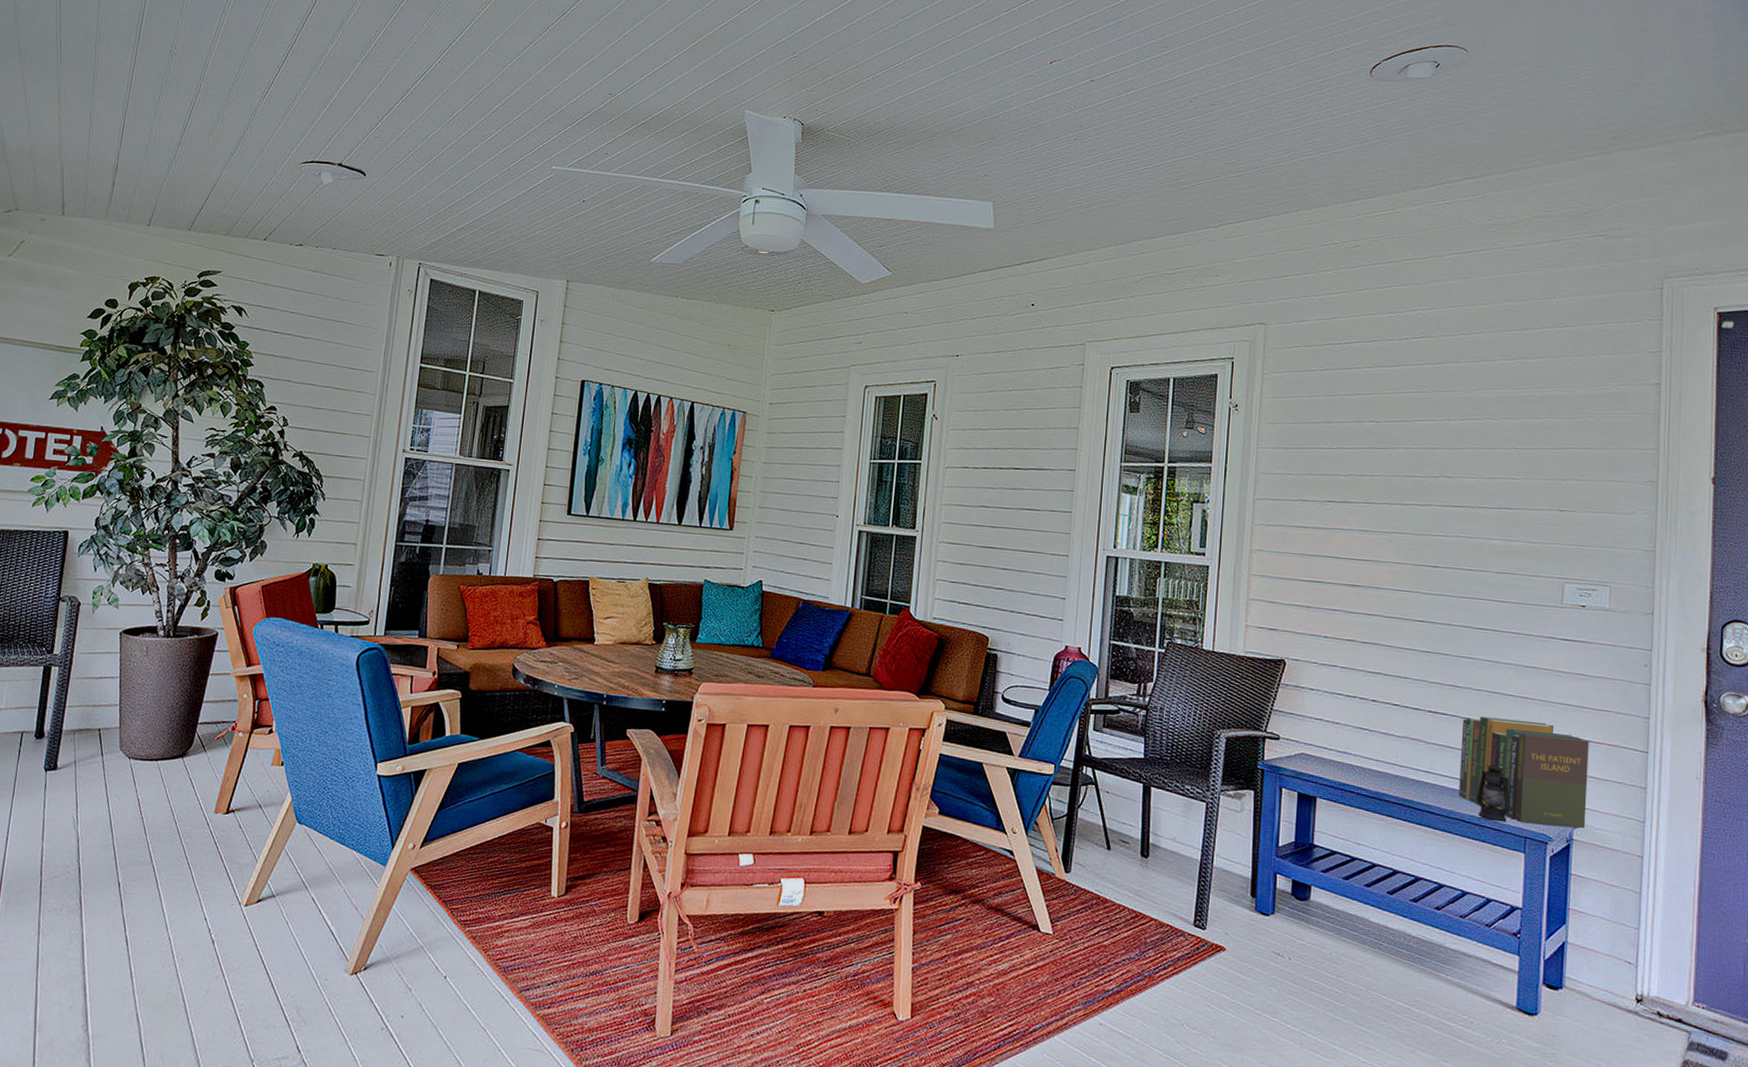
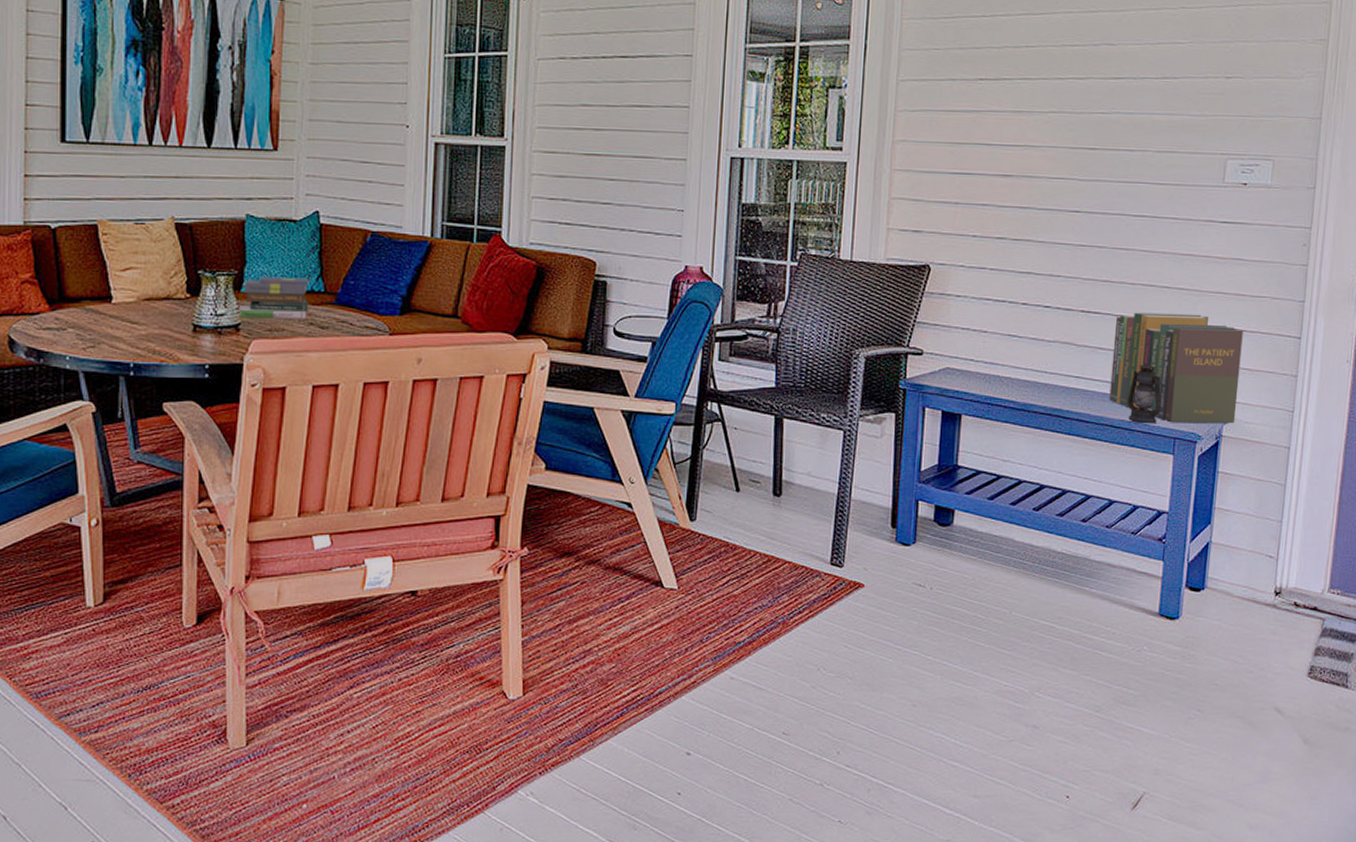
books: none [692,631,751,668] -> present [238,276,309,319]

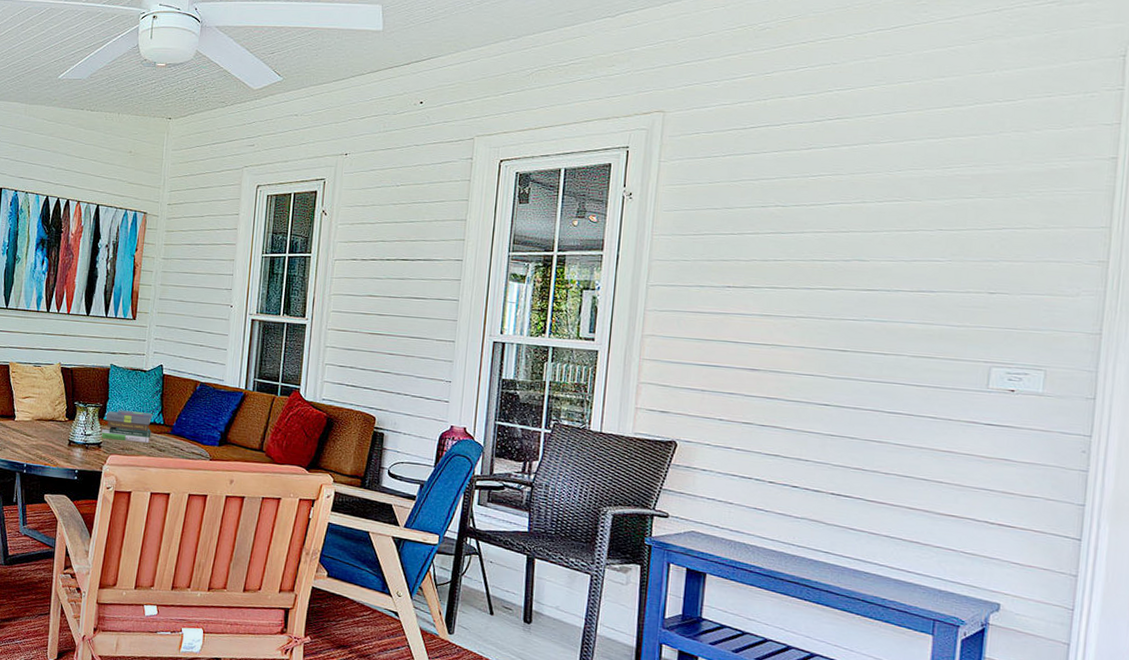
books: present [1109,312,1243,424] -> none [861,499,1012,614]
lantern: present [1127,364,1167,424] -> none [881,547,925,604]

